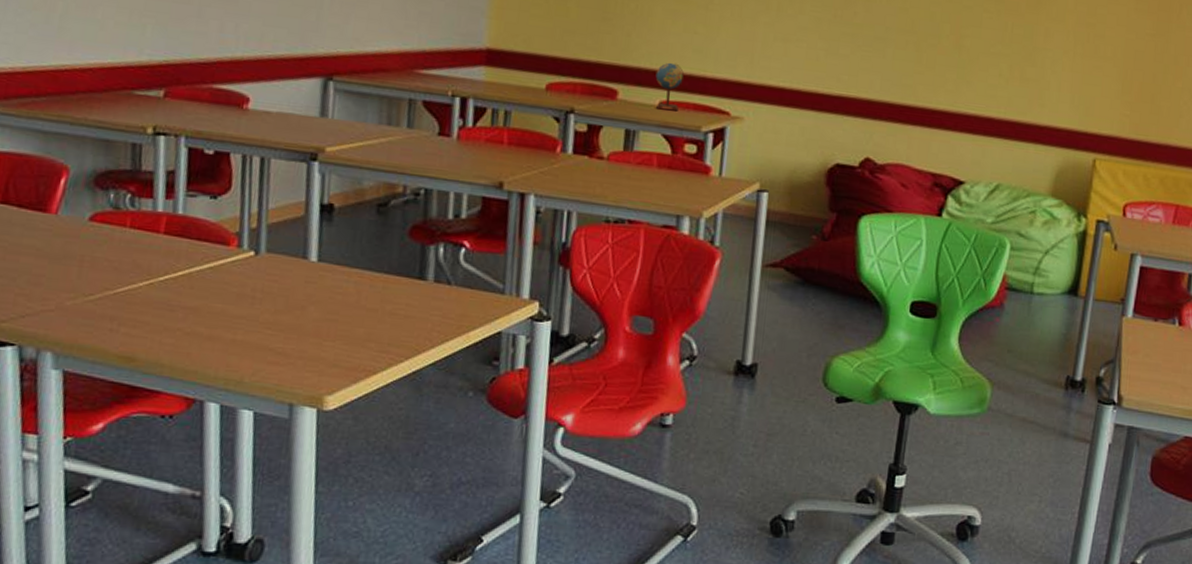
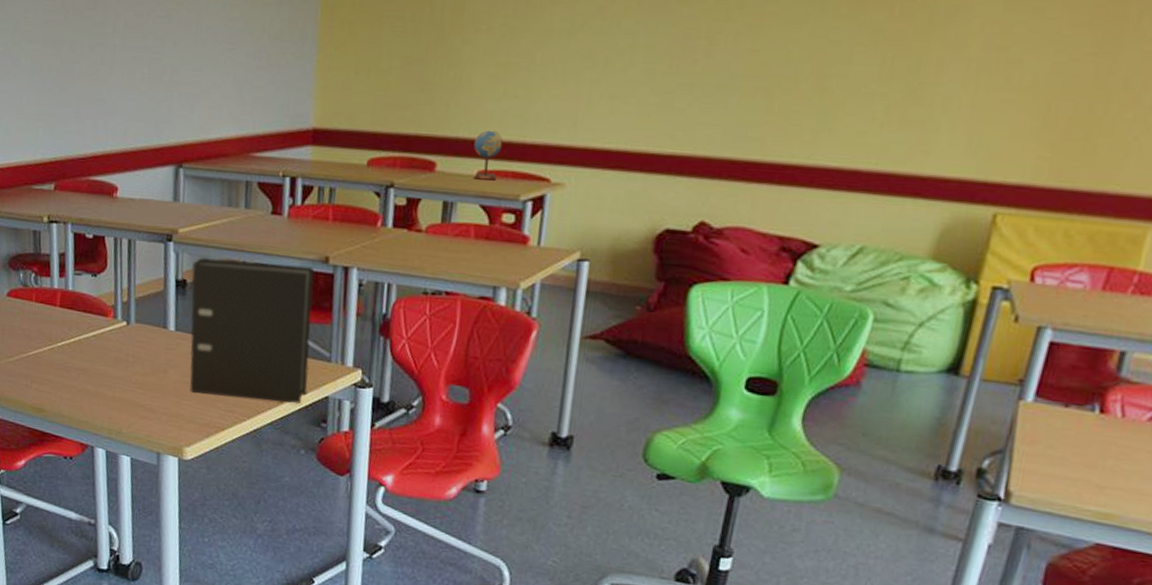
binder: none [334,179,486,340] -> present [189,257,314,404]

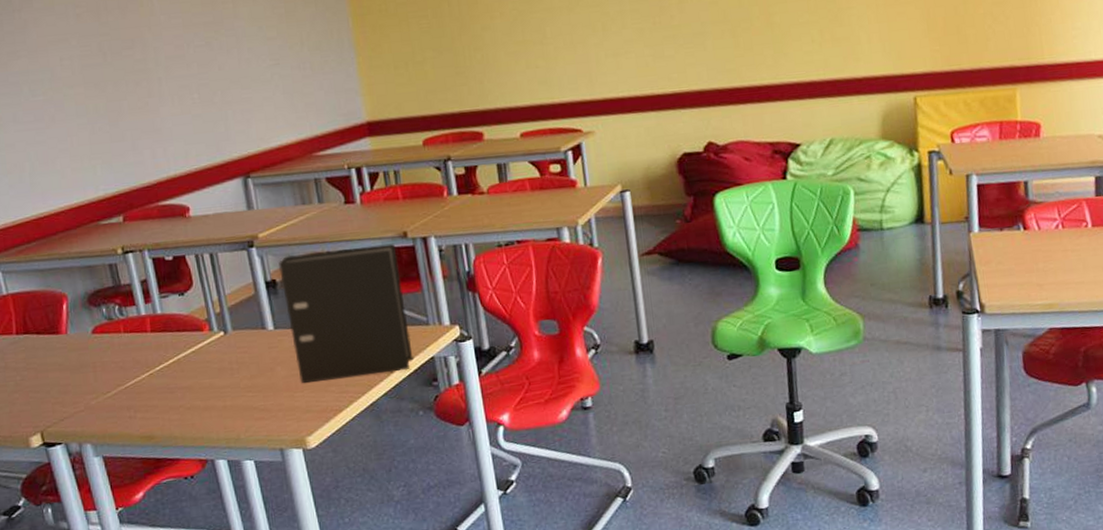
globe: present [474,130,504,181] -> none [511,97,537,141]

